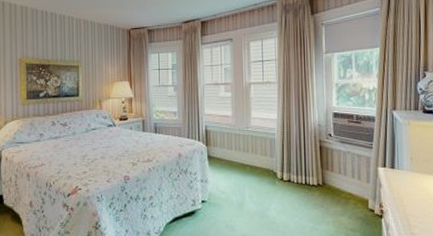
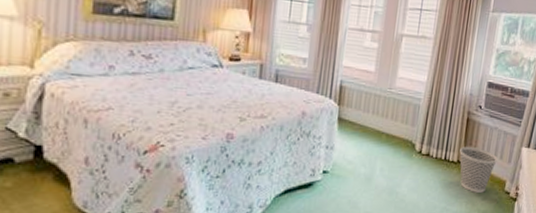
wastebasket: none [318,171,356,212] -> present [459,147,498,193]

